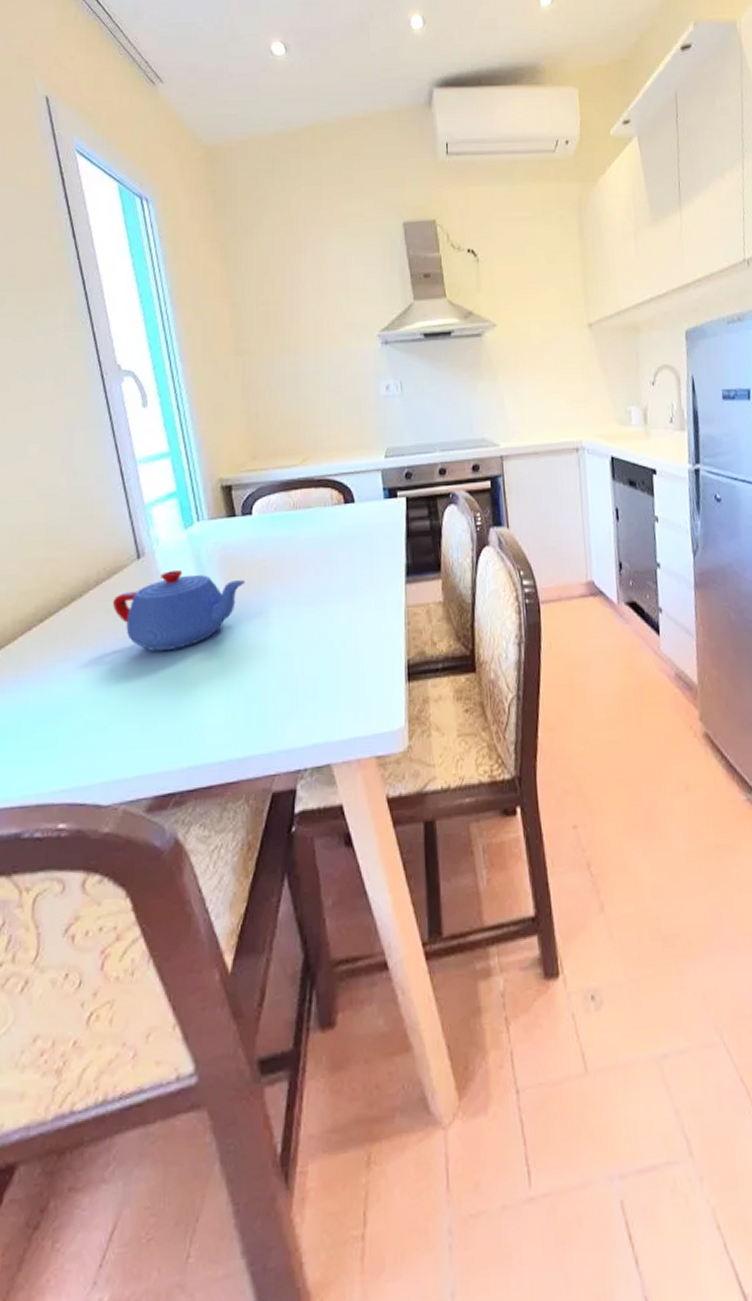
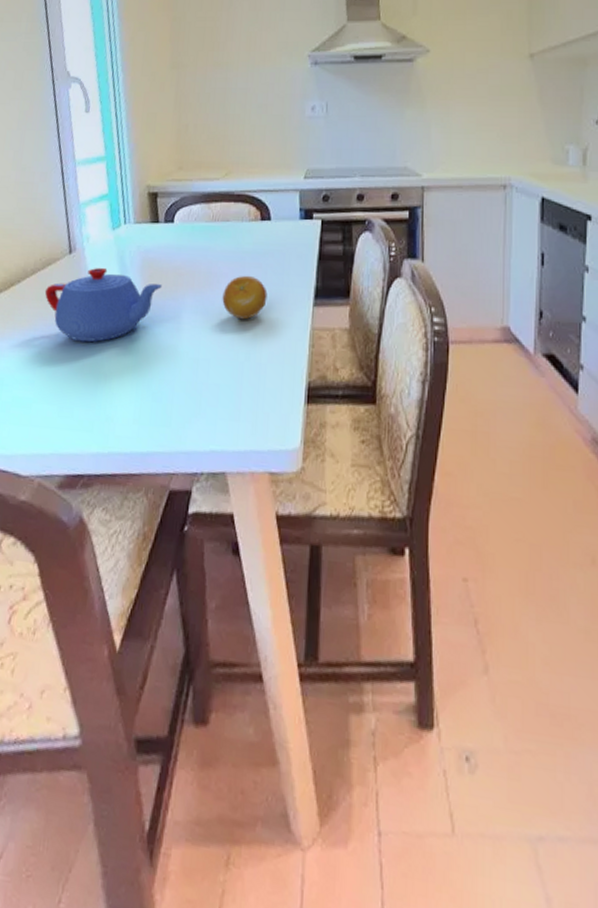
fruit: none [311,560,358,606] -> present [222,275,268,320]

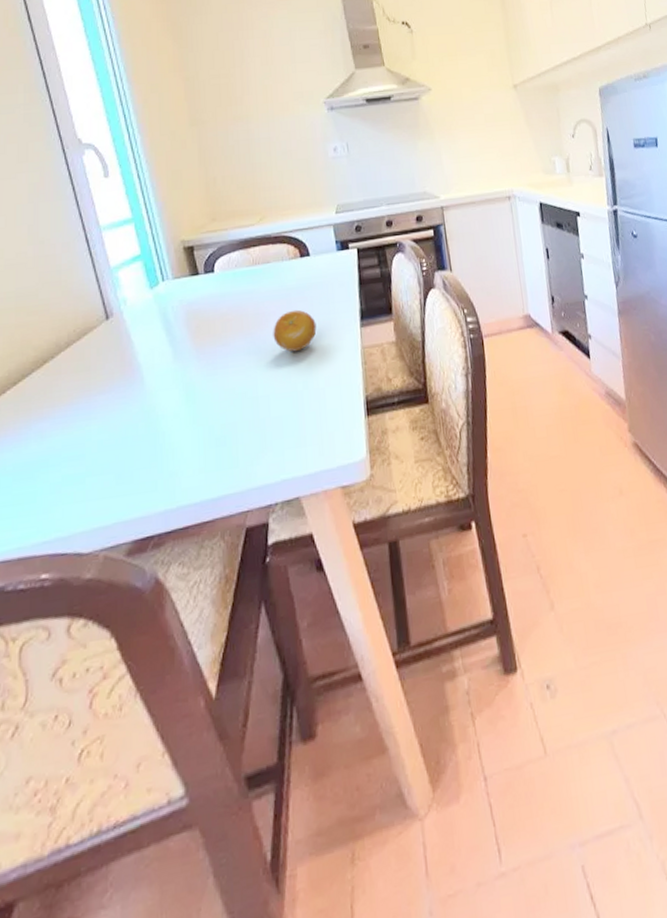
teapot: present [44,267,162,342] -> none [83,327,211,405]

